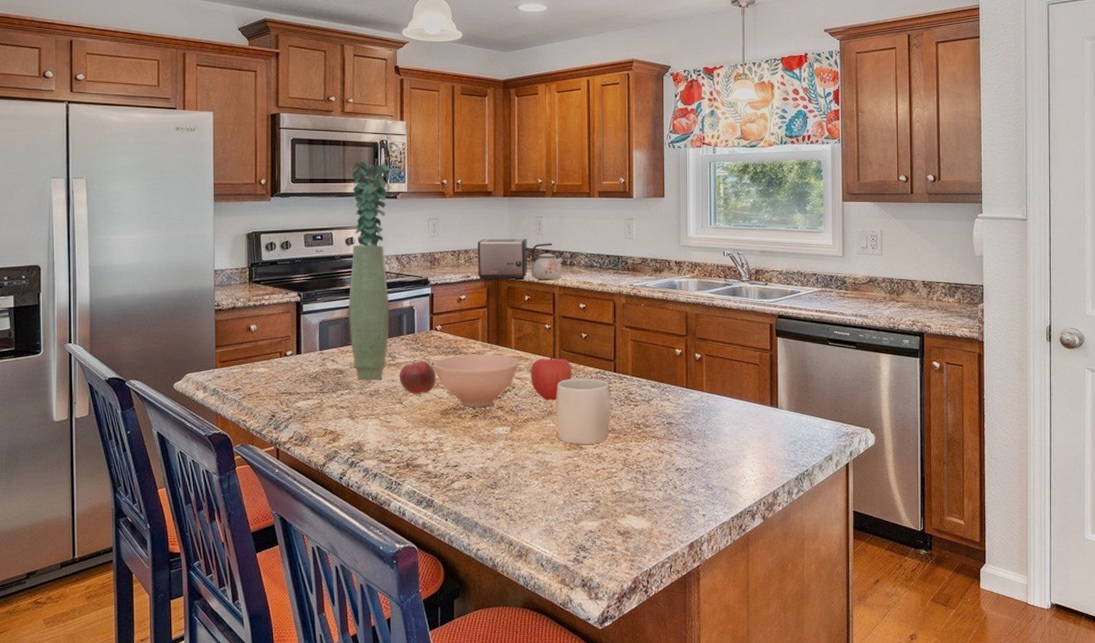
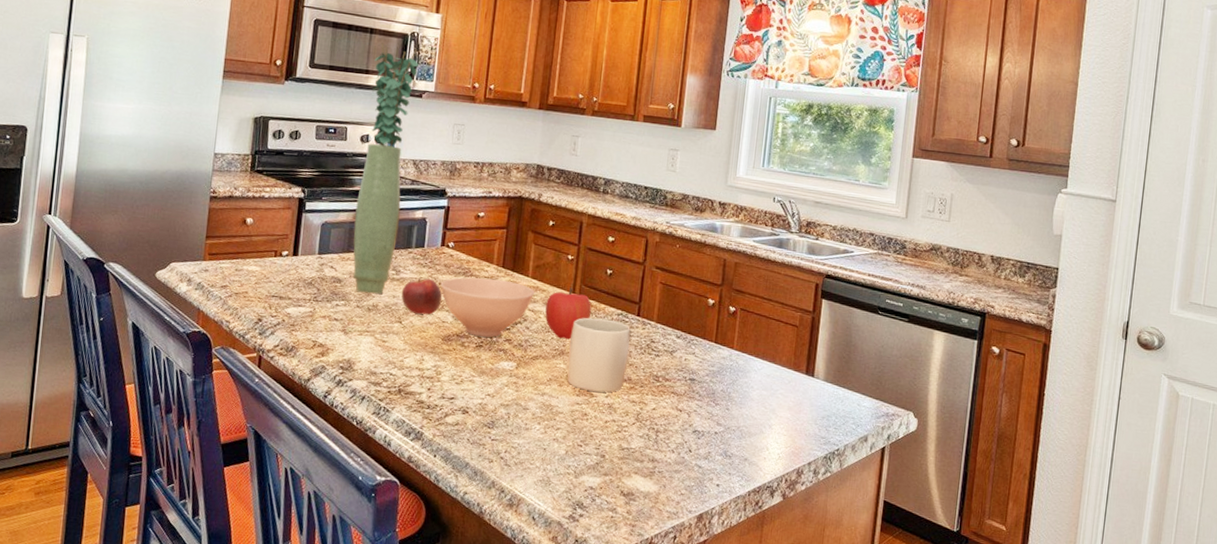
toaster: present [478,239,530,280] -> none [500,153,561,203]
kettle: present [531,243,564,281] -> none [559,165,597,208]

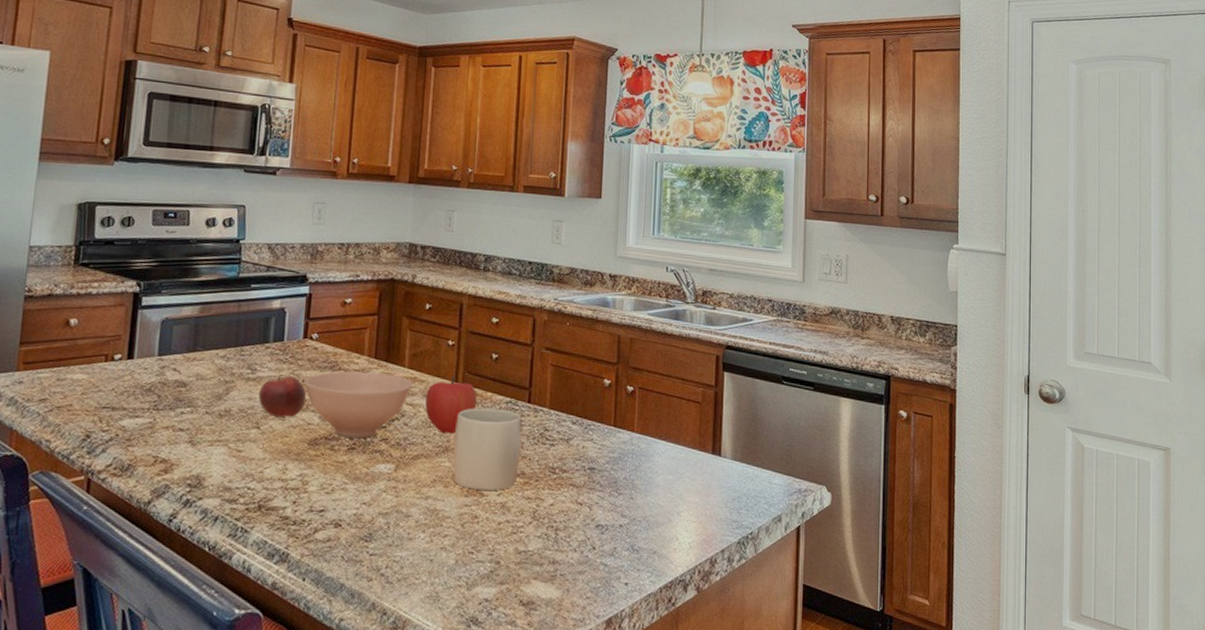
vase: present [353,43,419,294] -> none [199,116,271,397]

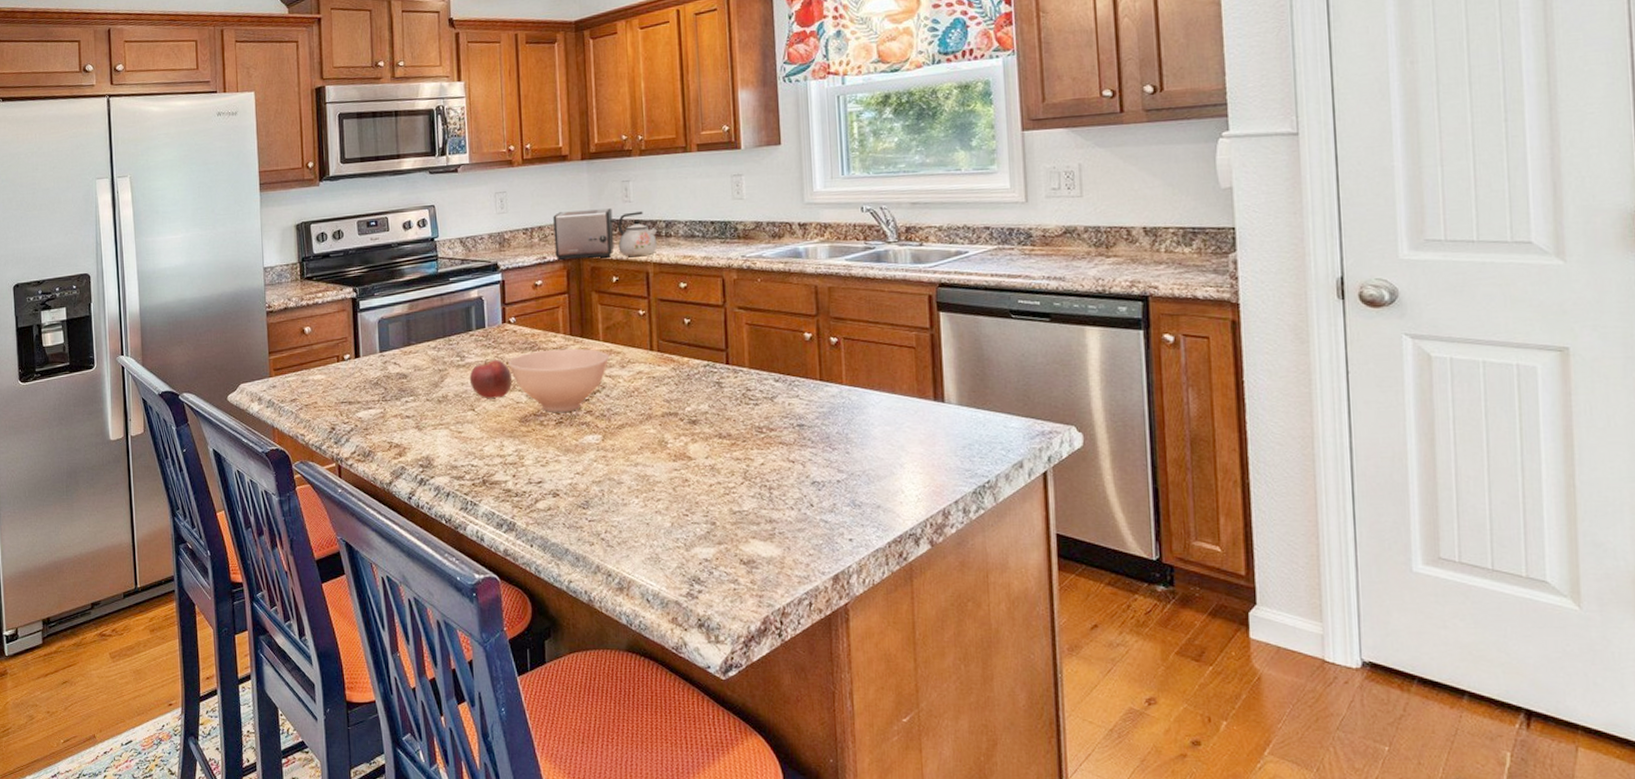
toaster: none [369,232,436,284] -> present [553,208,616,261]
fruit: present [425,376,478,434] -> none [623,344,675,402]
kettle: none [435,242,477,288] -> present [617,211,658,257]
mug: present [453,408,522,491] -> none [655,373,725,454]

